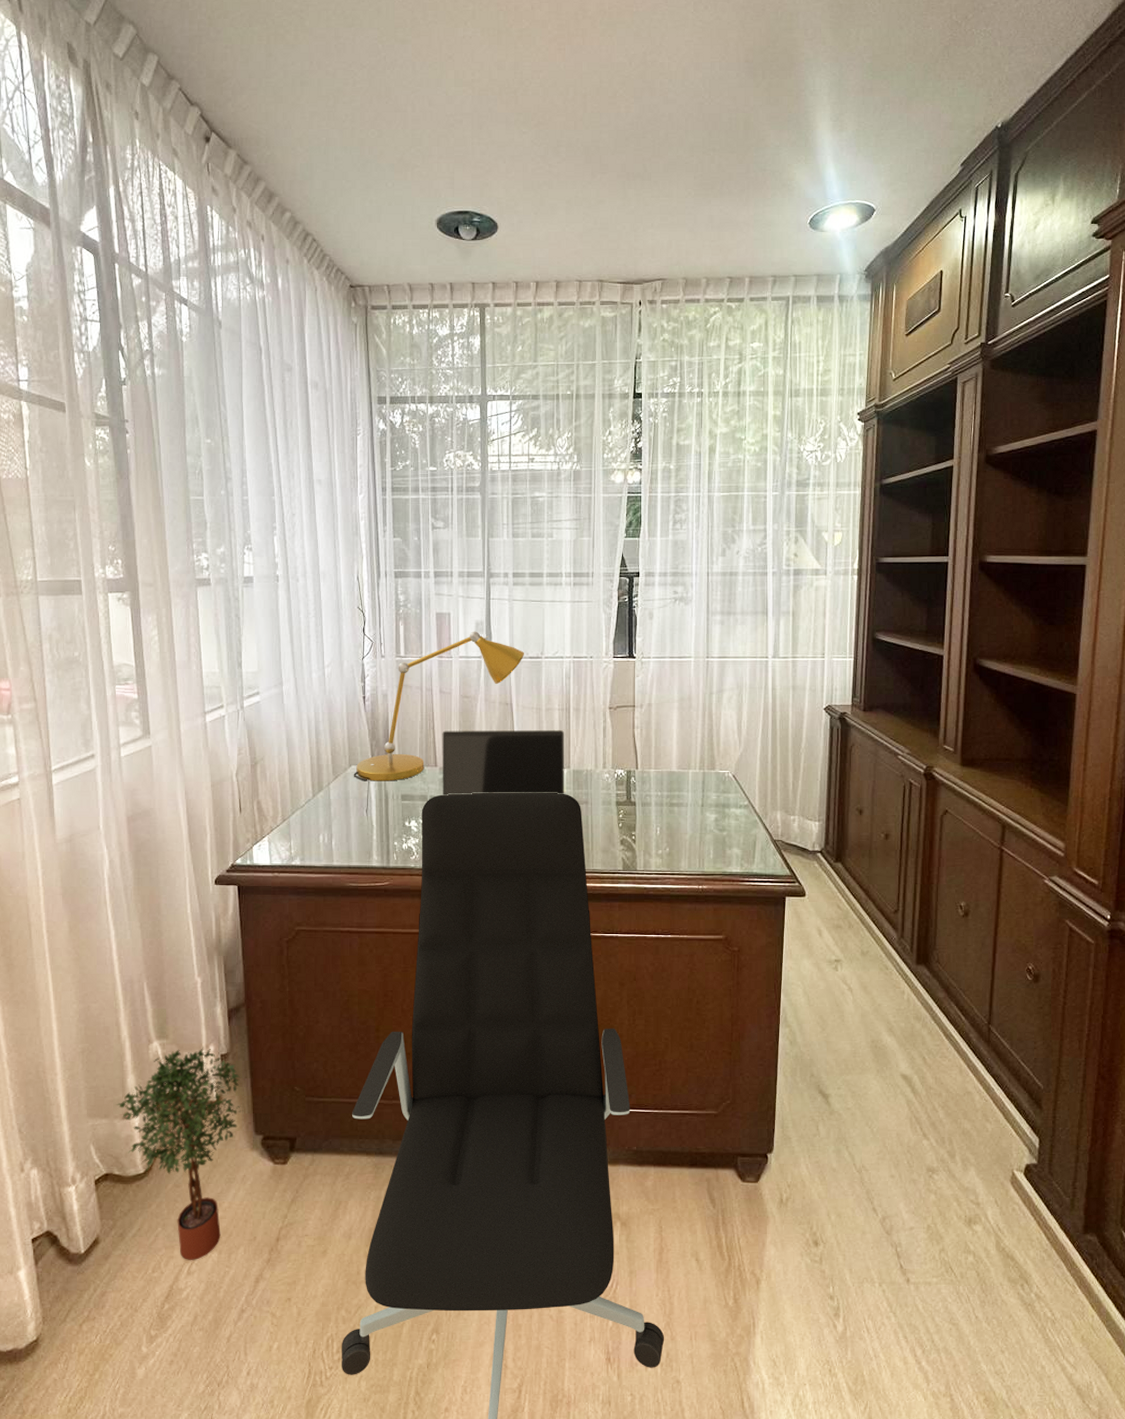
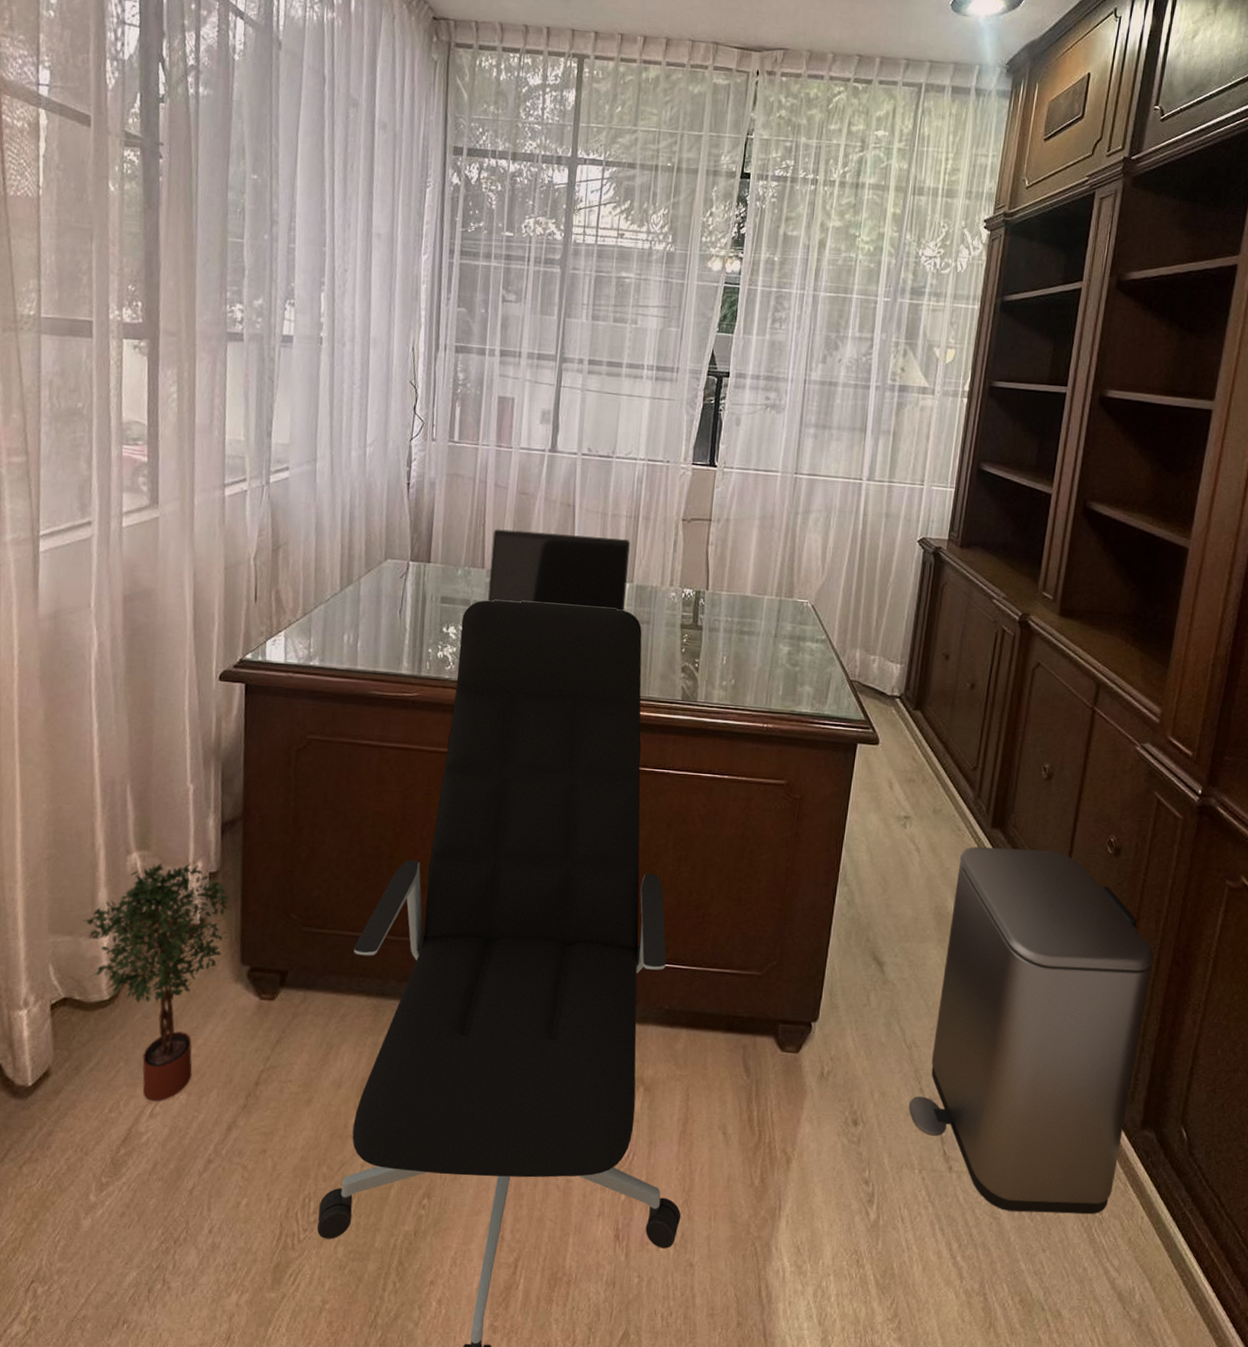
desk lamp: present [353,631,525,781] -> none [388,420,595,581]
pedal bin: none [863,982,1081,1317] -> present [908,846,1155,1214]

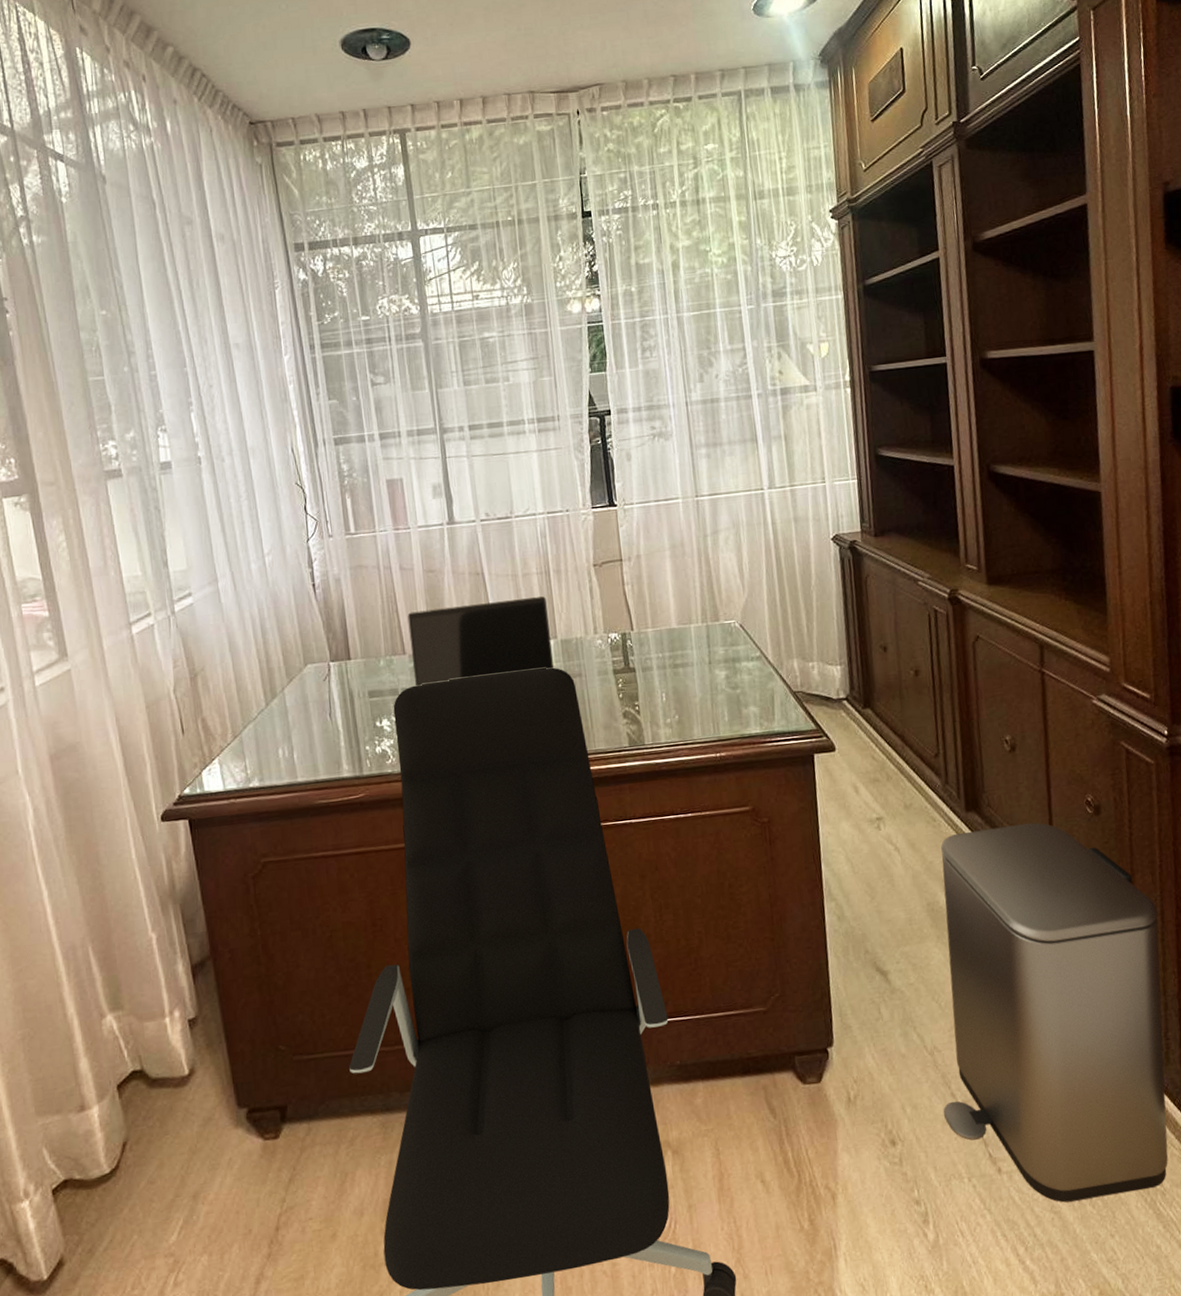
potted tree: present [82,862,230,1101] -> none [68,1013,221,1269]

